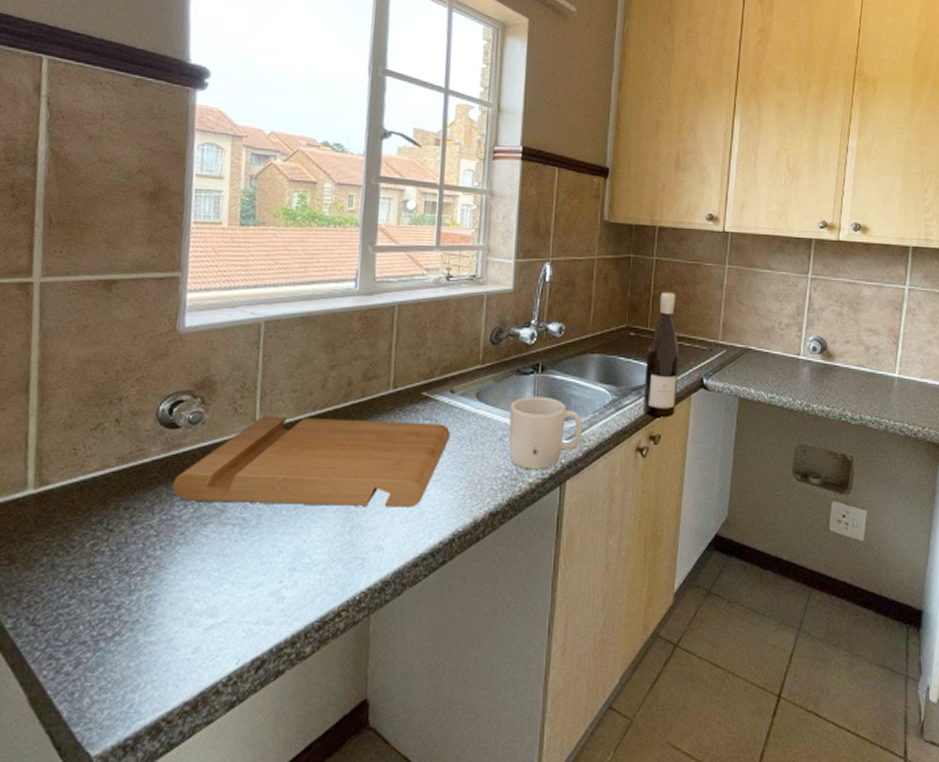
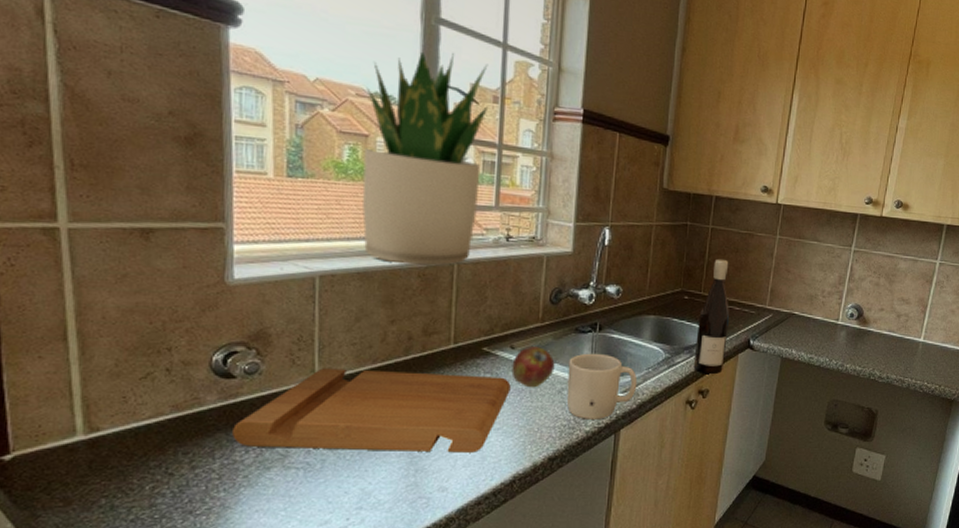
planter: none [308,101,431,309] -> present [361,52,489,267]
fruit: none [451,390,496,435] -> present [511,347,555,388]

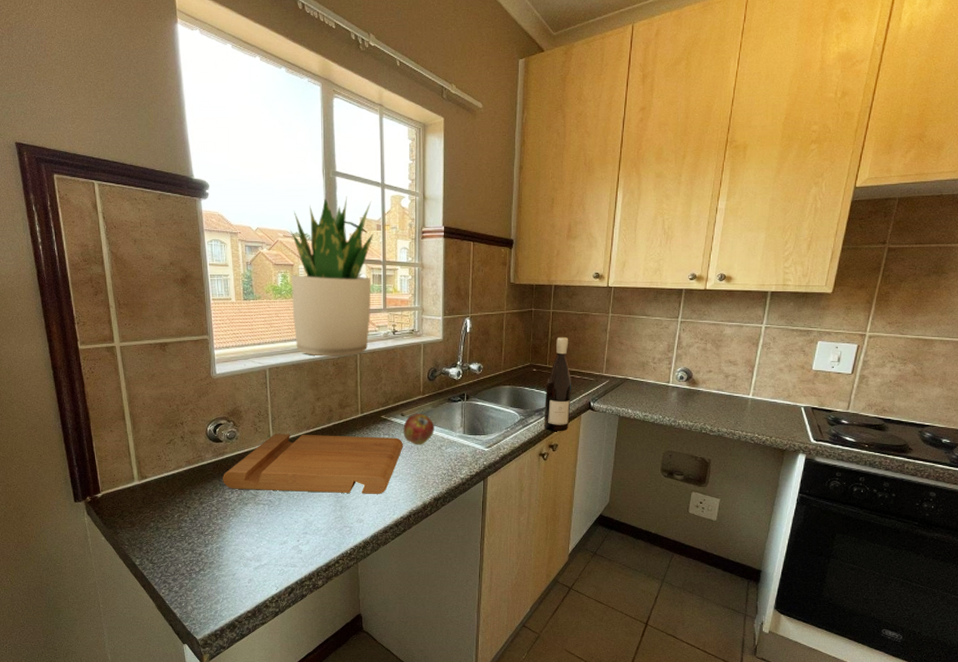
mug: present [566,353,638,420] -> none [445,417,499,469]

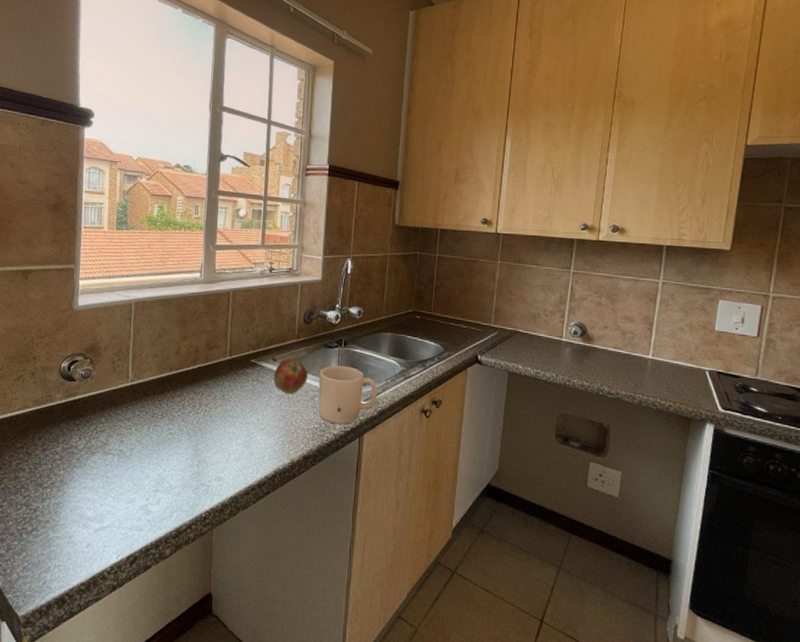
cutting board: present [223,434,403,494] -> none [71,374,273,449]
planter: present [290,197,373,358] -> none [165,131,257,294]
mug: none [445,417,499,469] -> present [318,365,378,424]
bottle: present [543,336,572,432] -> none [426,282,458,387]

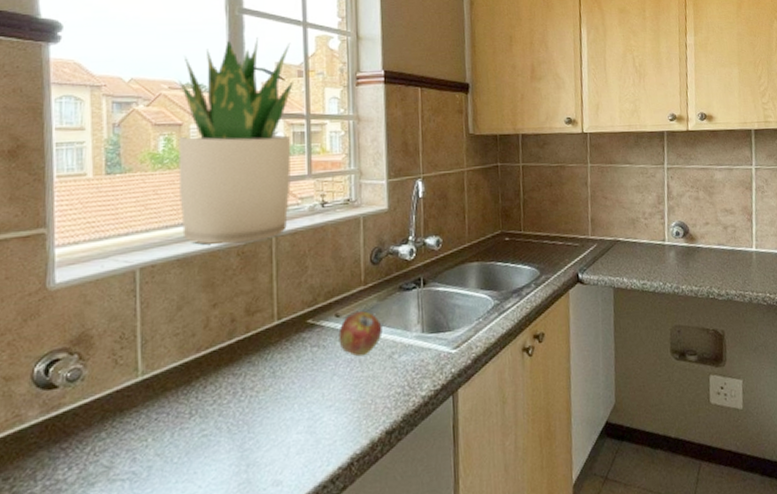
planter: none [165,131,257,294] -> present [178,38,293,245]
mug: present [318,365,378,424] -> none [396,309,470,383]

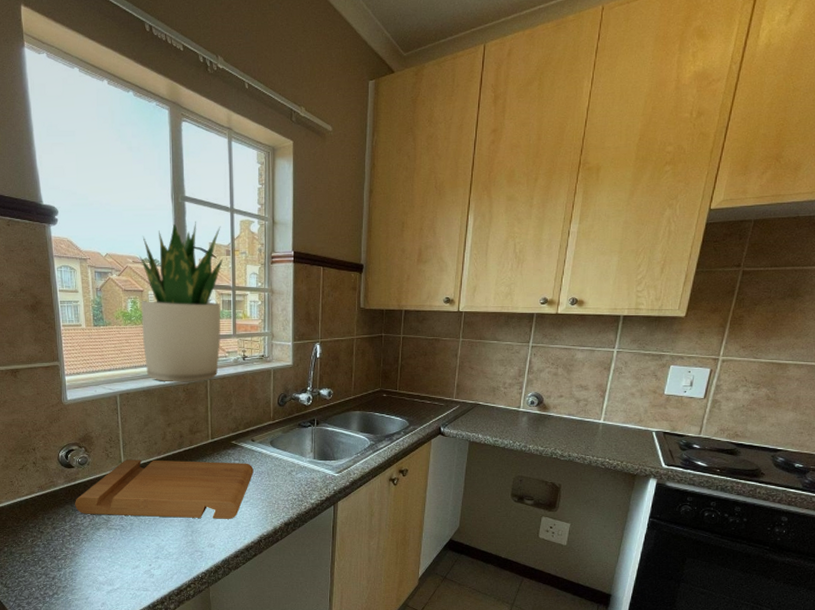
cutting board: none [55,349,339,463] -> present [75,459,254,519]
fruit: present [338,311,383,357] -> none [253,439,285,471]

